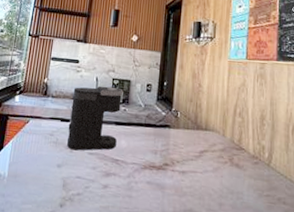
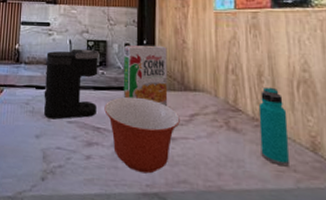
mixing bowl: none [123,132,191,203] -> present [104,96,180,174]
cereal box: none [141,85,185,142] -> present [123,45,168,106]
water bottle: none [257,129,282,199] -> present [258,86,289,167]

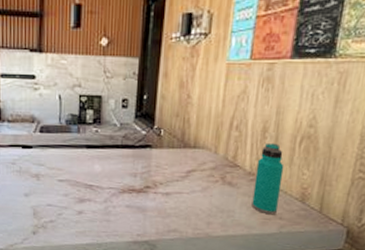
coffee maker: present [44,48,100,120] -> none [31,105,94,179]
mixing bowl: present [104,96,180,174] -> none [97,154,176,225]
cereal box: present [123,45,168,106] -> none [118,100,169,163]

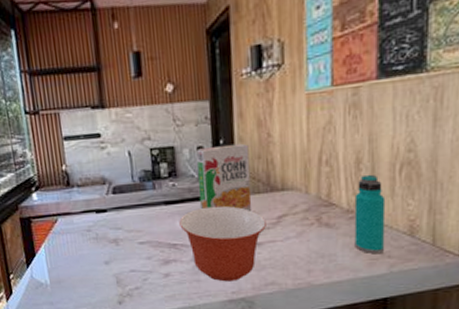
mixing bowl: none [97,154,176,225] -> present [179,205,266,282]
cereal box: none [118,100,169,163] -> present [196,143,252,211]

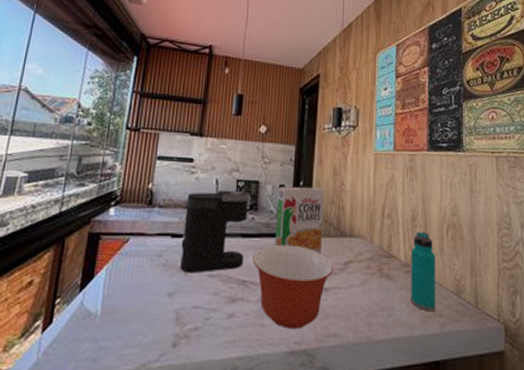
coffee maker: none [102,159,171,243] -> present [180,189,251,273]

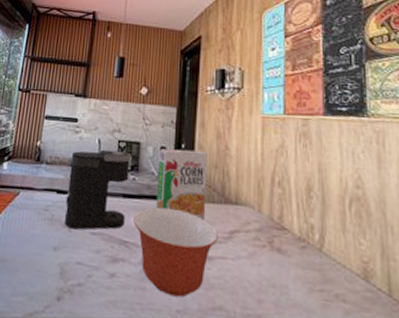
water bottle: present [411,231,437,312] -> none [306,203,339,296]

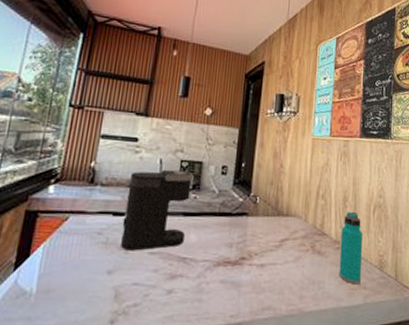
mixing bowl: present [133,207,218,298] -> none [193,222,271,304]
cereal box: present [155,148,208,220] -> none [215,167,265,232]
water bottle: none [306,203,339,296] -> present [339,211,363,285]

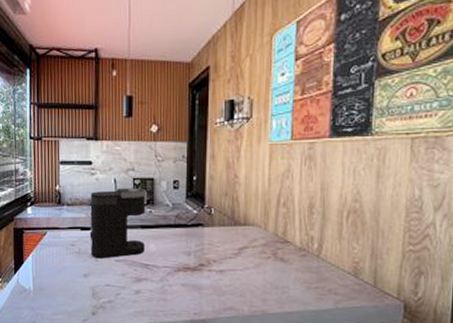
water bottle: present [339,211,363,285] -> none [305,218,334,290]

